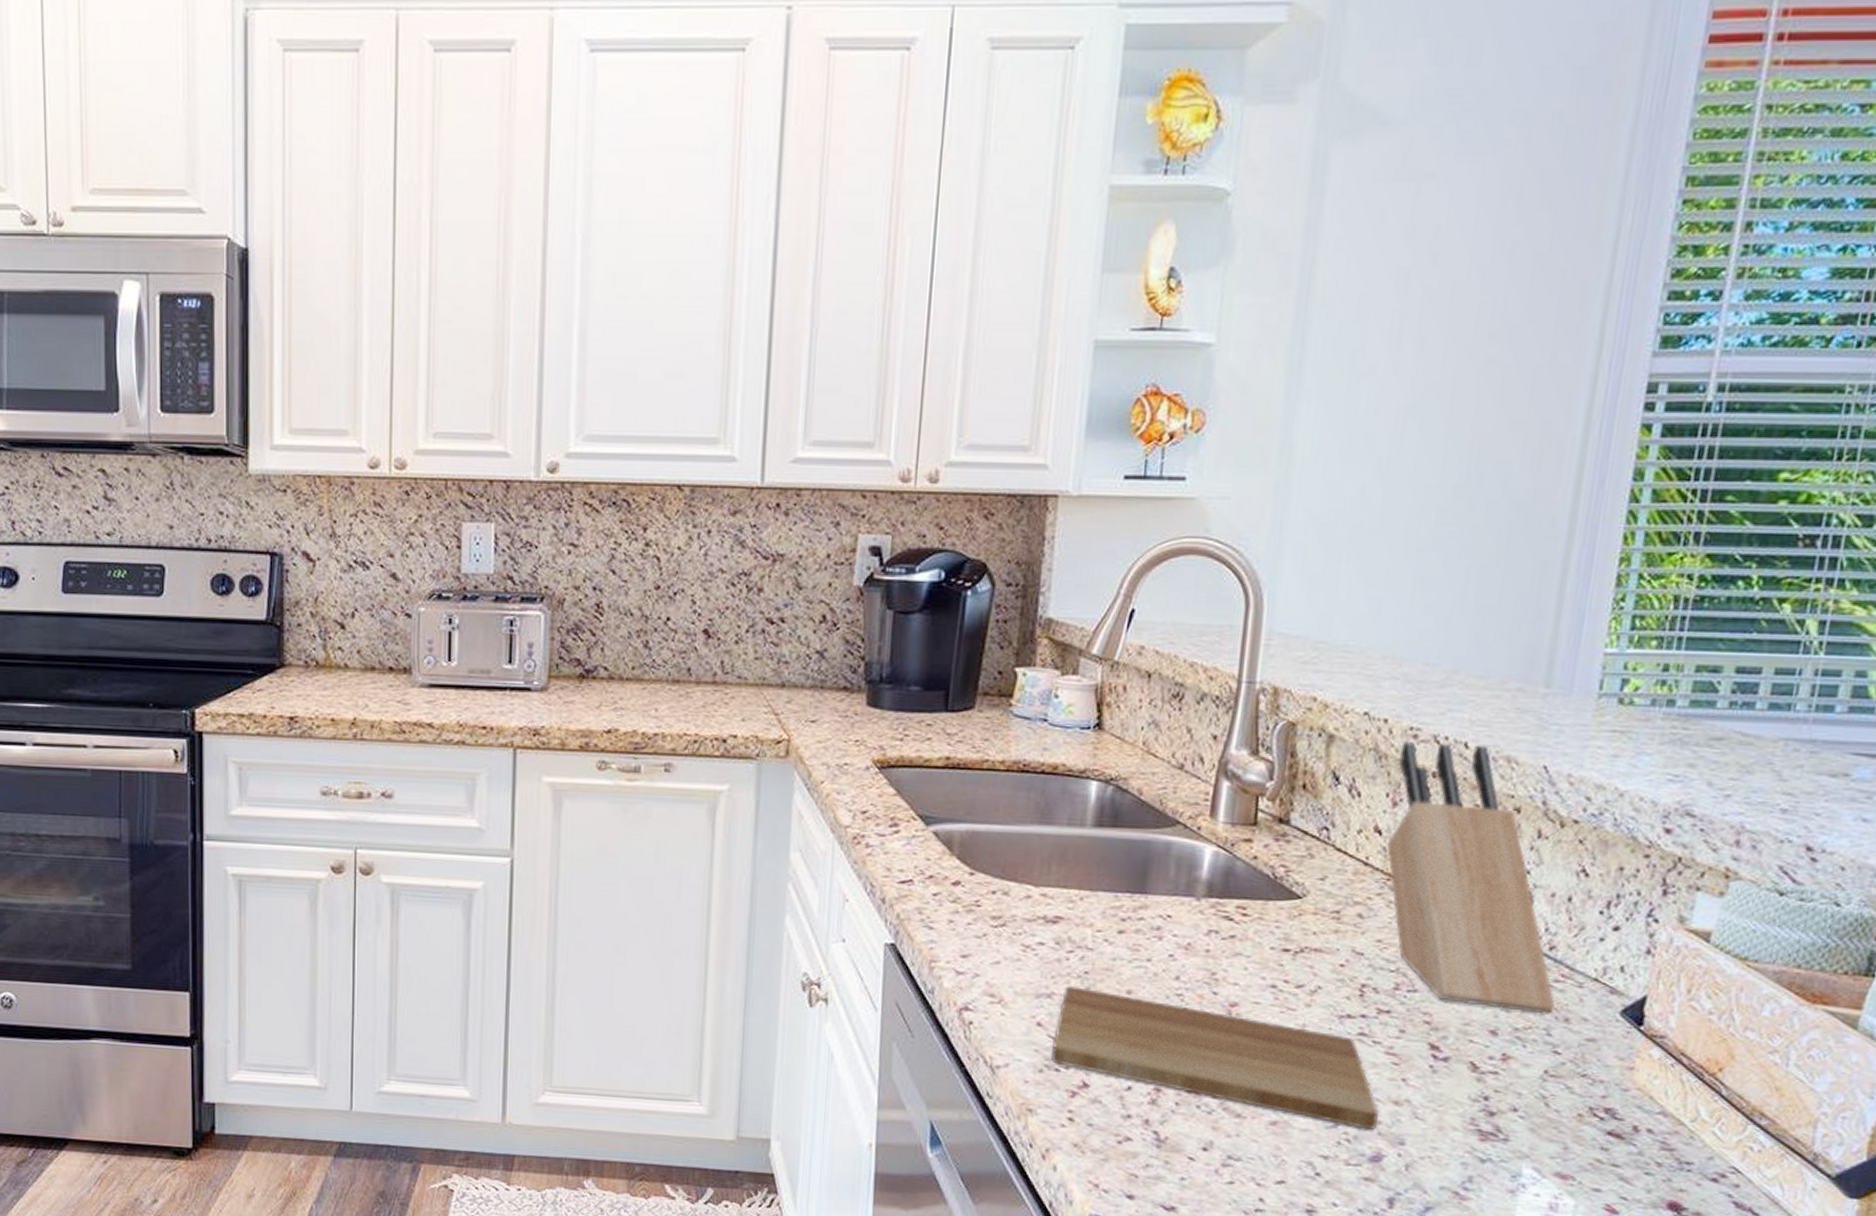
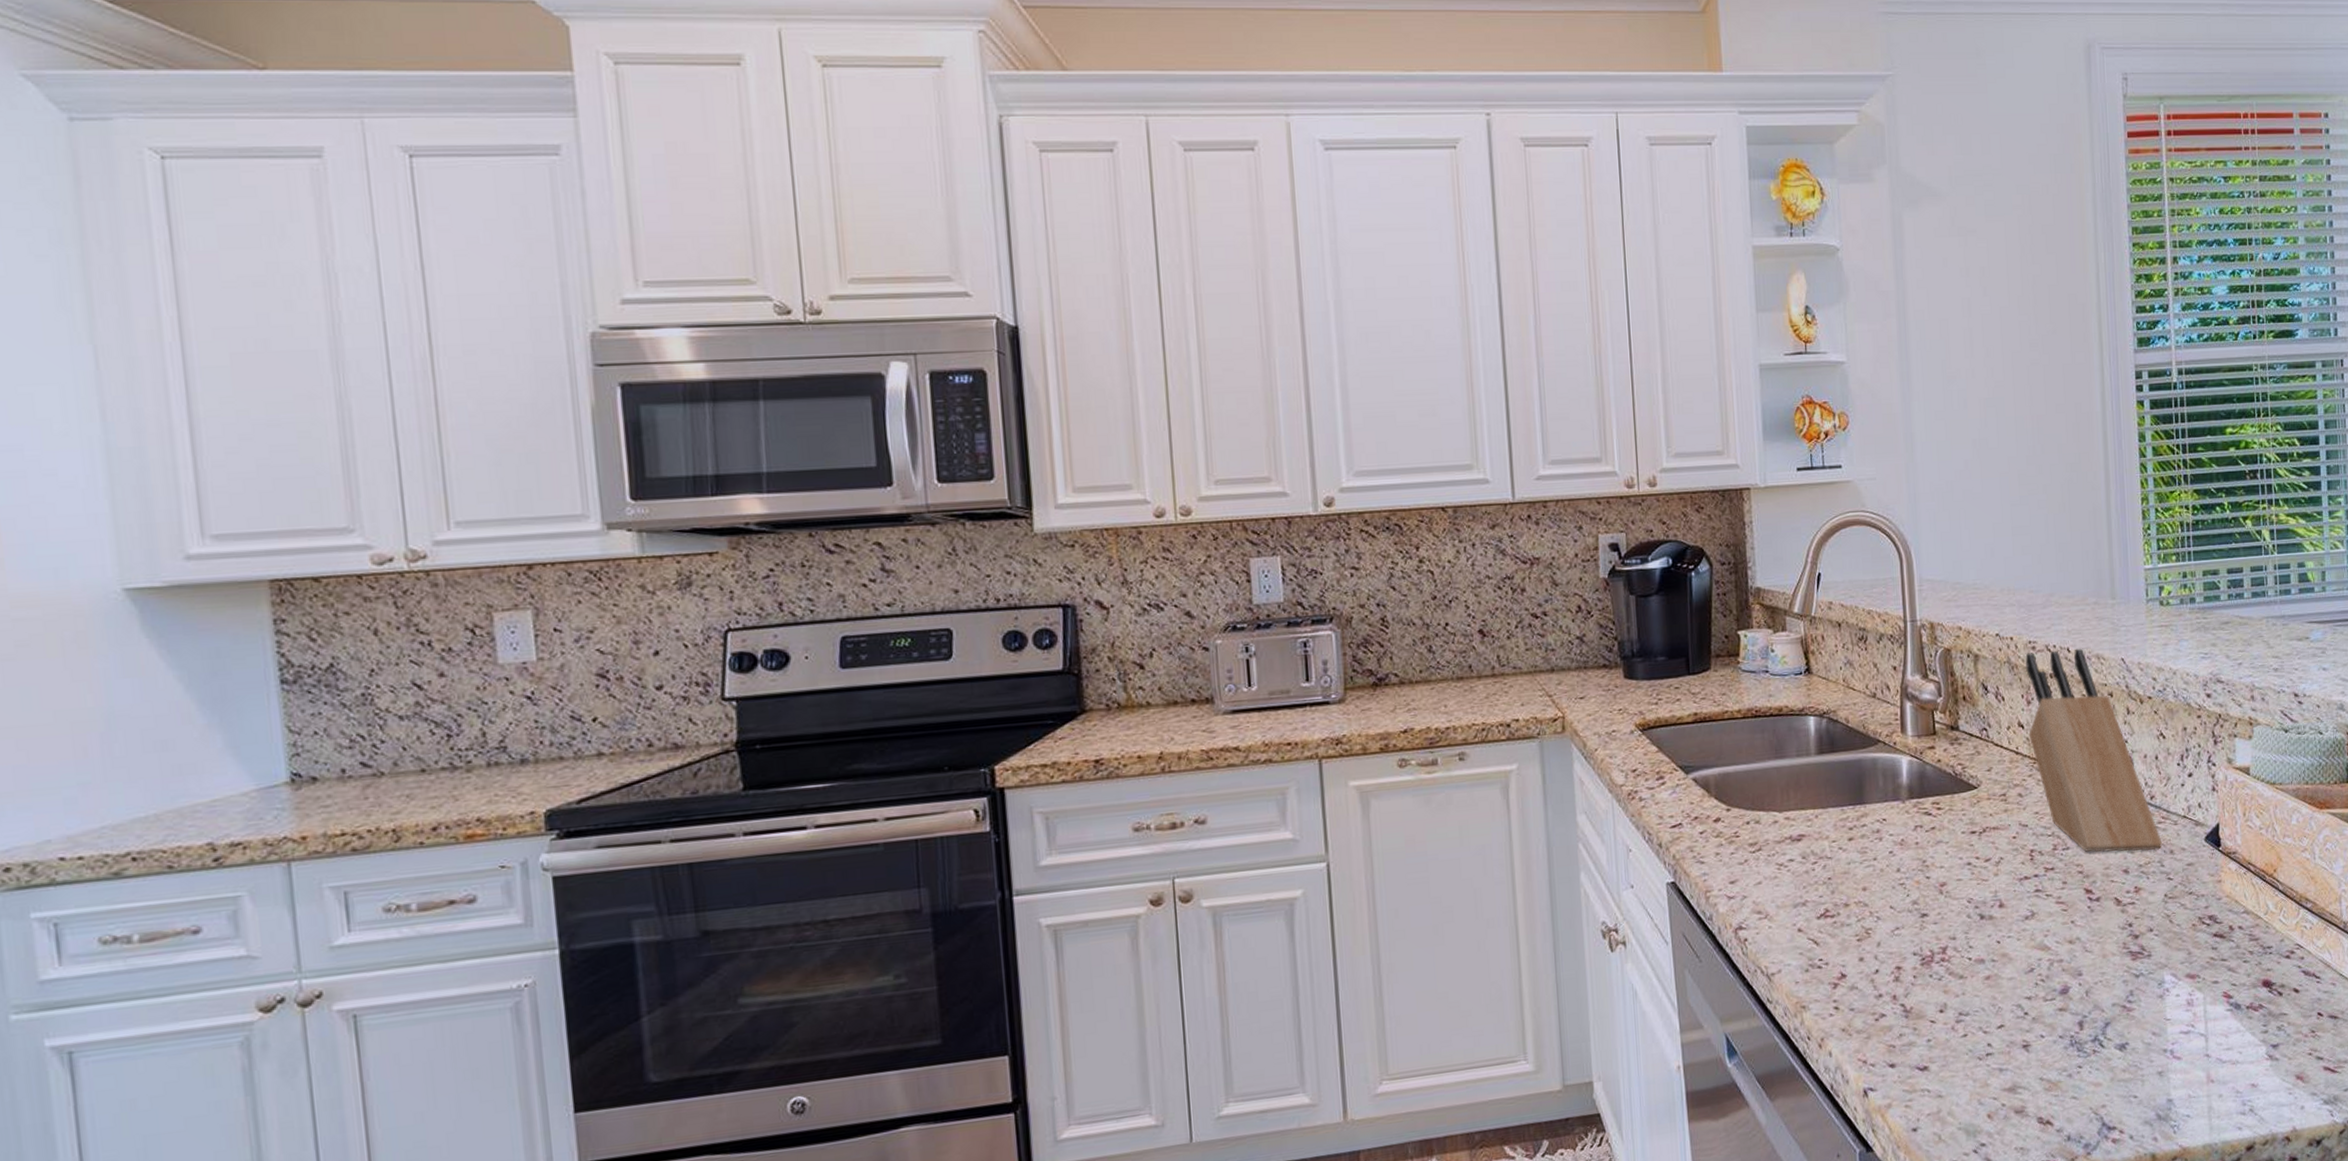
cutting board: present [1050,985,1380,1131] -> none [1812,891,2061,969]

